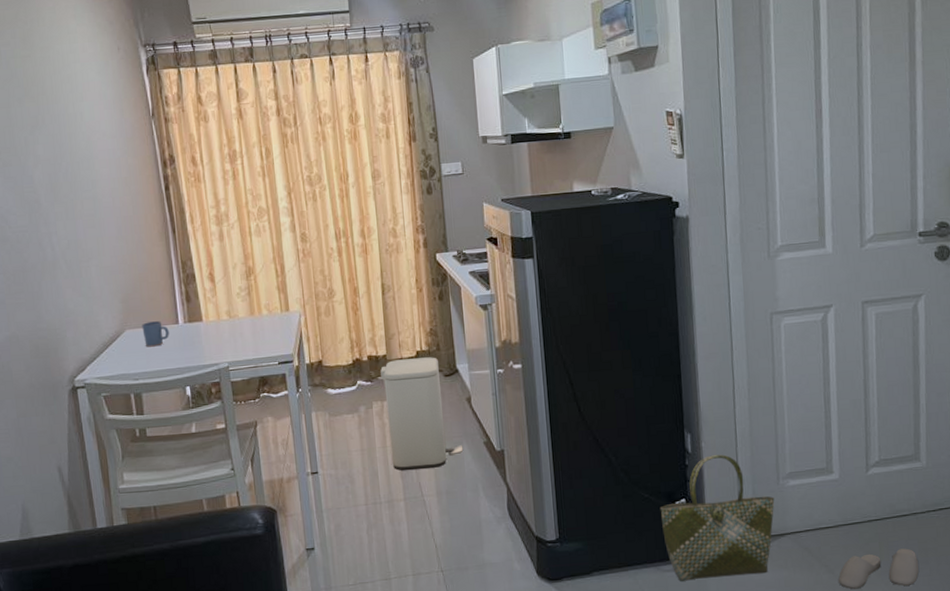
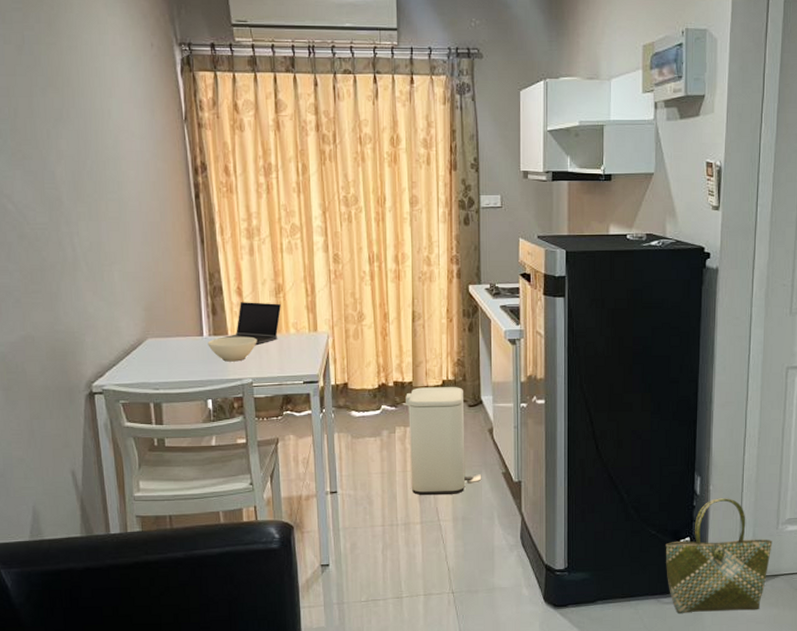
mug: present [142,321,169,347] -> none [165,332,193,358]
bowl: none [183,320,231,348] -> present [208,336,257,362]
laptop computer: none [194,286,253,329] -> present [219,302,281,345]

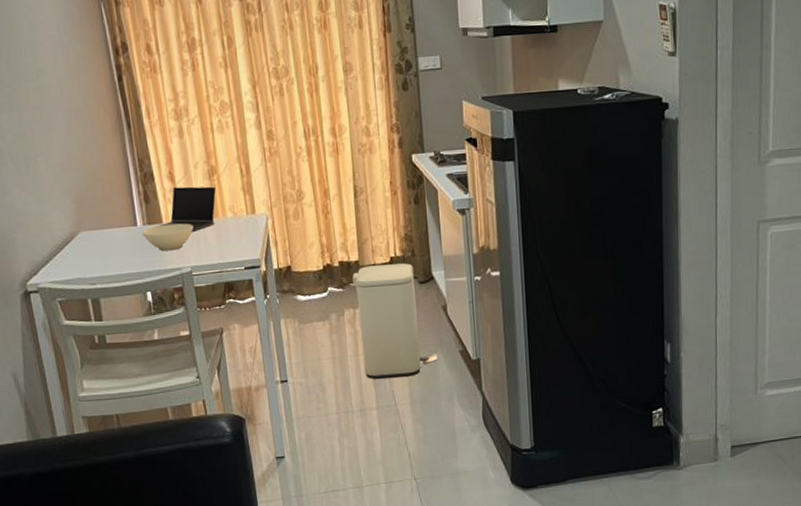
shopping bag: present [665,498,773,614] -> none [636,364,751,489]

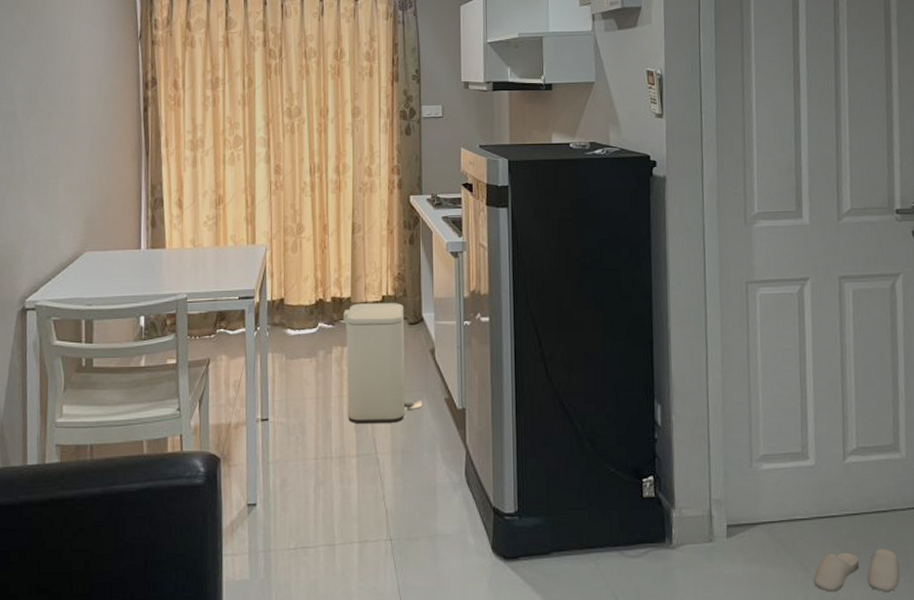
bowl: present [142,223,194,251] -> none [145,249,195,276]
laptop computer: present [153,186,216,231] -> none [156,214,220,258]

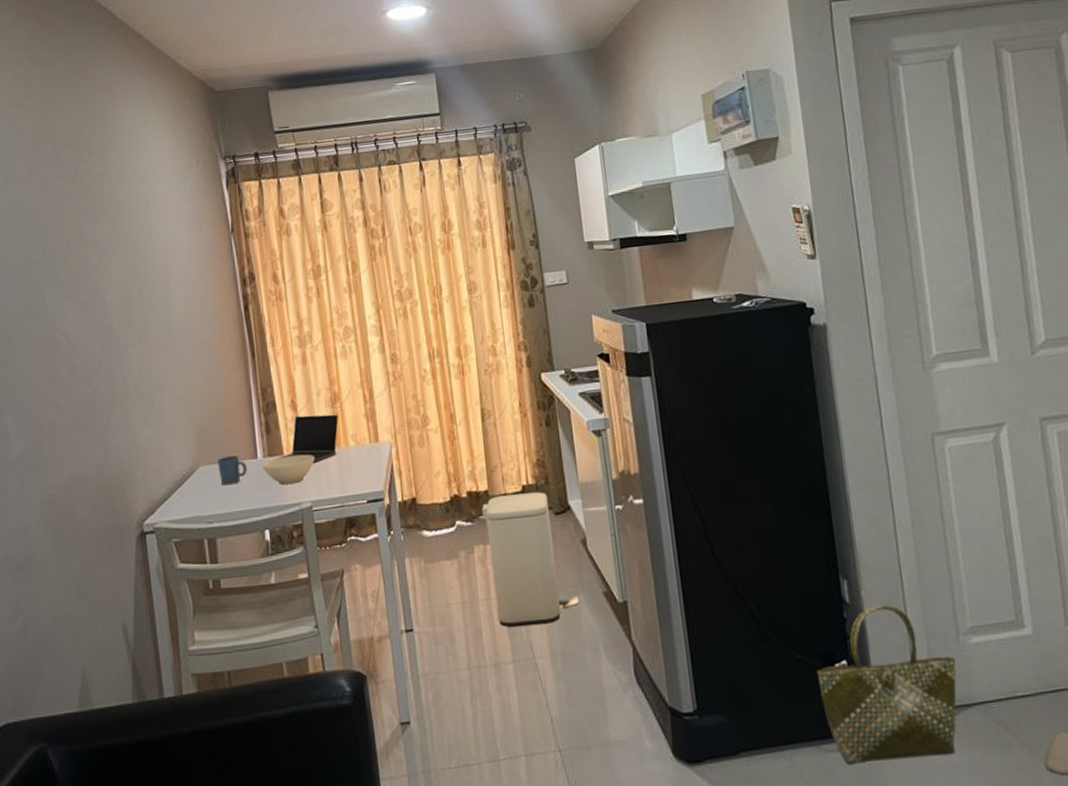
mug: none [102,245,130,272] -> present [217,455,247,486]
bowl: none [145,249,195,276] -> present [262,454,315,485]
laptop computer: none [156,214,220,258] -> present [274,414,339,463]
shopping bag: none [626,430,747,570] -> present [816,605,957,765]

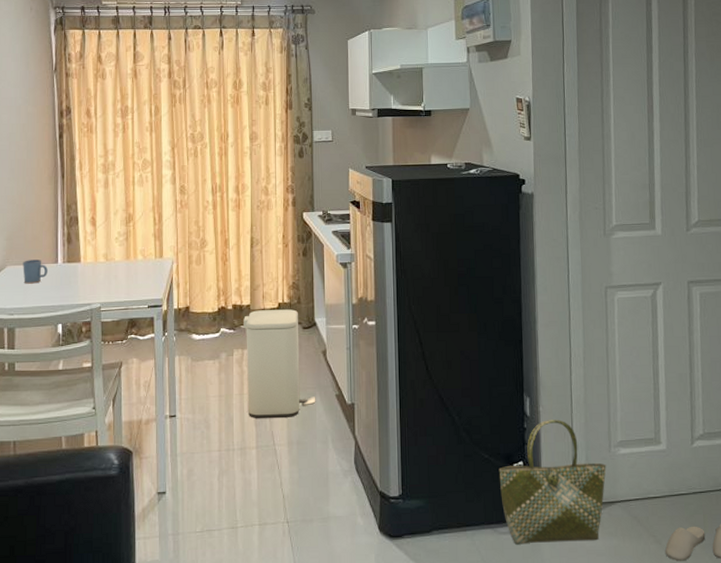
bowl: present [262,454,315,485] -> none [61,263,107,288]
laptop computer: present [274,414,339,463] -> none [72,231,130,271]

